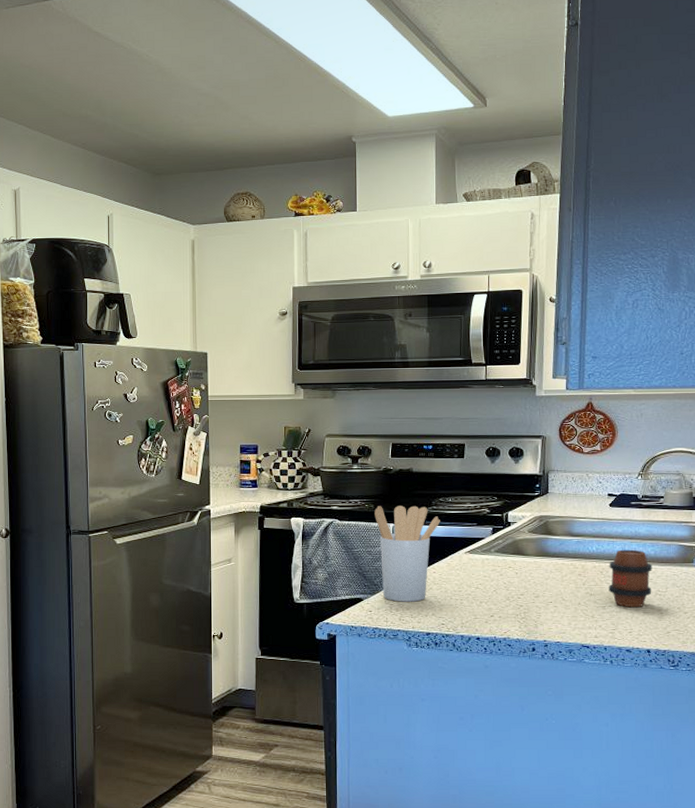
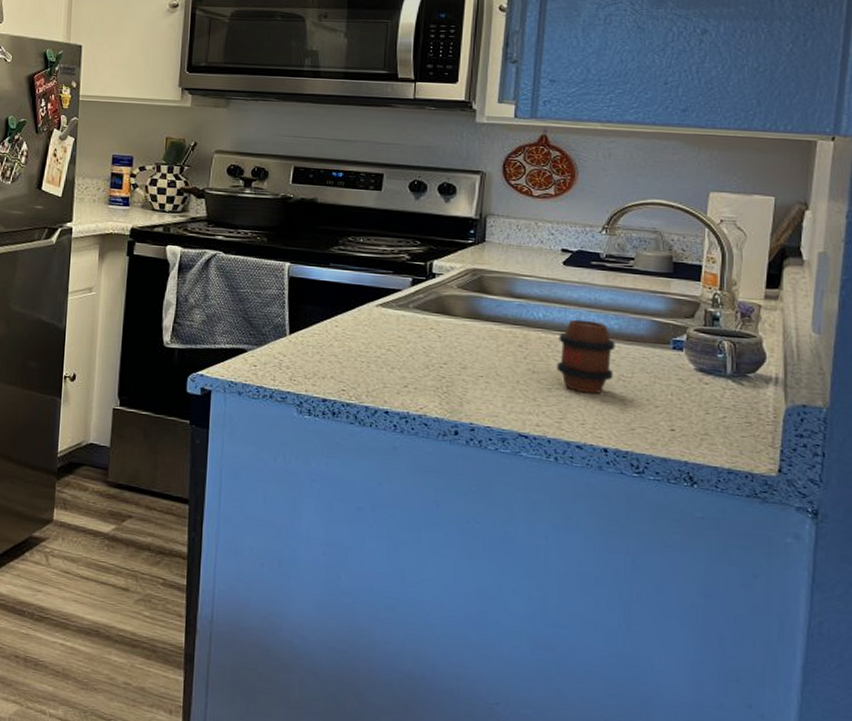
utensil holder: present [374,505,440,602] -> none [267,240,348,360]

